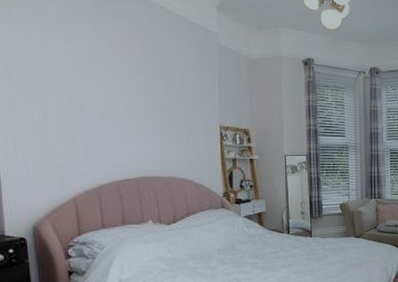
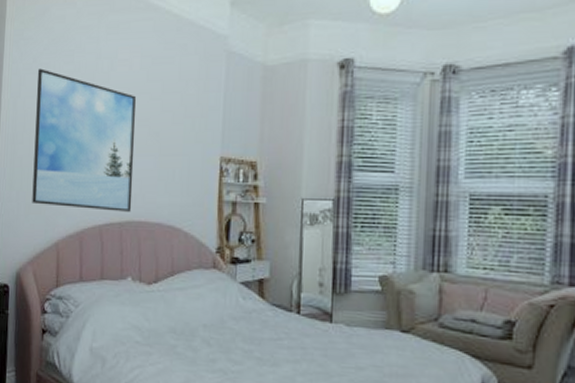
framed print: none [31,44,146,169] -> present [32,68,137,212]

